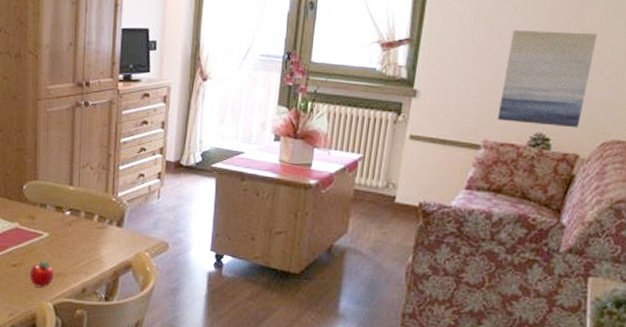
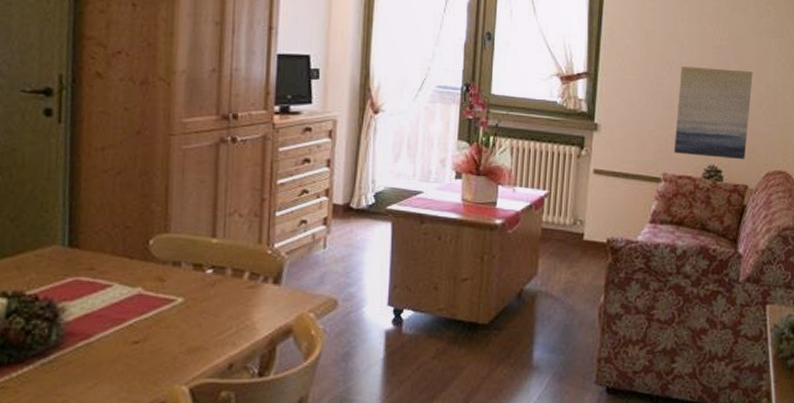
apple: present [29,261,54,288] -> none [157,334,190,368]

